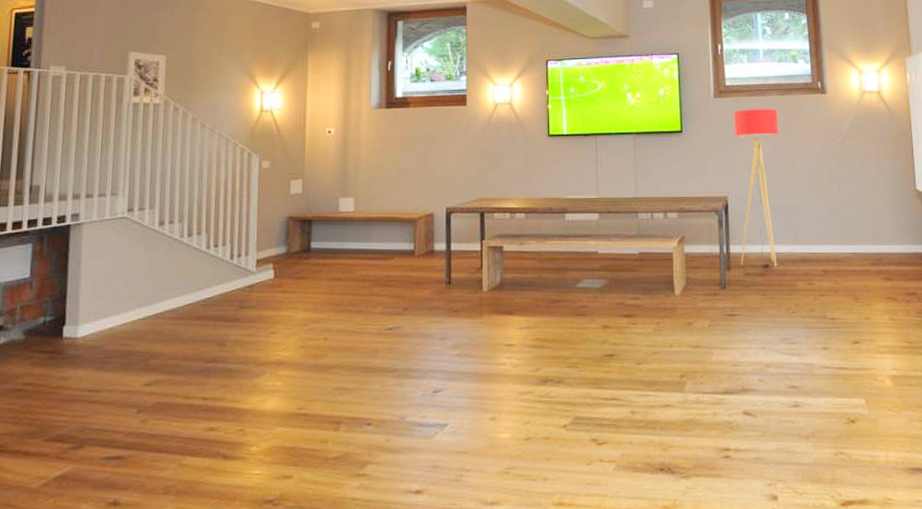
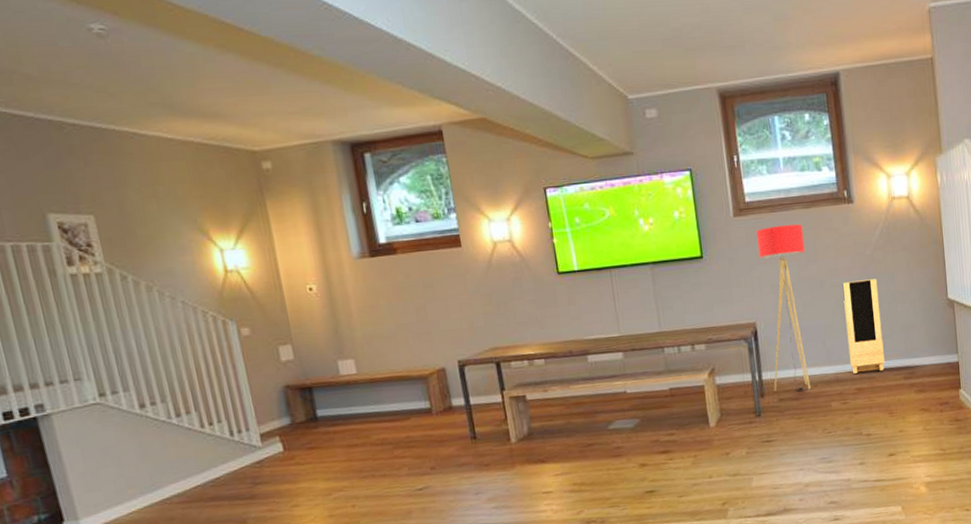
storage cabinet: none [814,165,852,255] -> present [843,279,885,374]

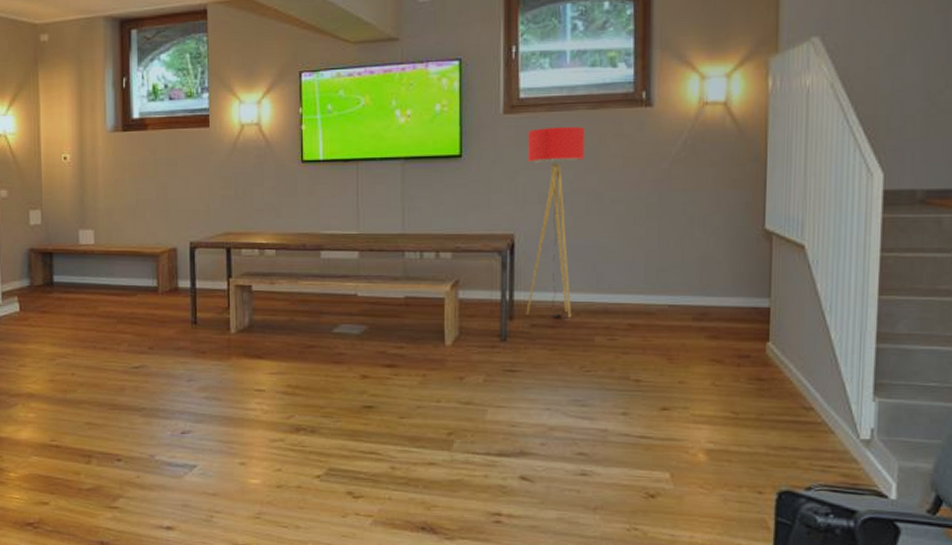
storage cabinet: present [843,279,885,374] -> none [624,197,672,307]

